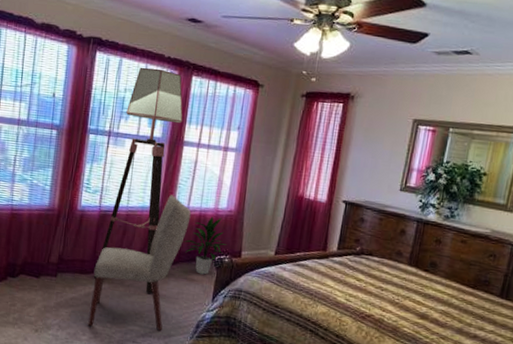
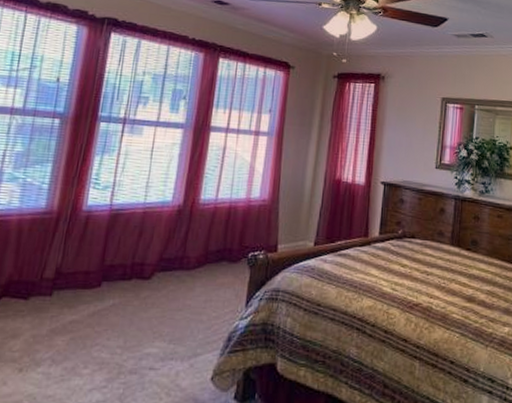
chair: present [88,195,191,331] -> none [91,186,220,356]
floor lamp: present [94,67,183,294] -> none [101,49,210,305]
indoor plant: present [183,217,227,275] -> none [211,208,262,276]

